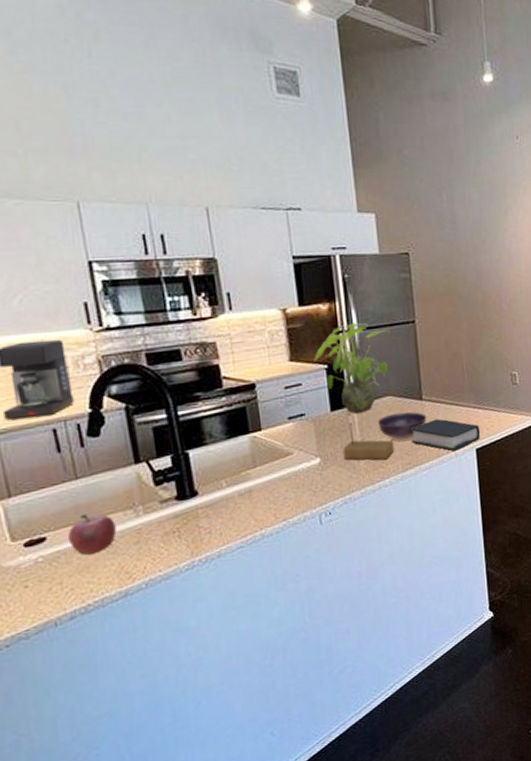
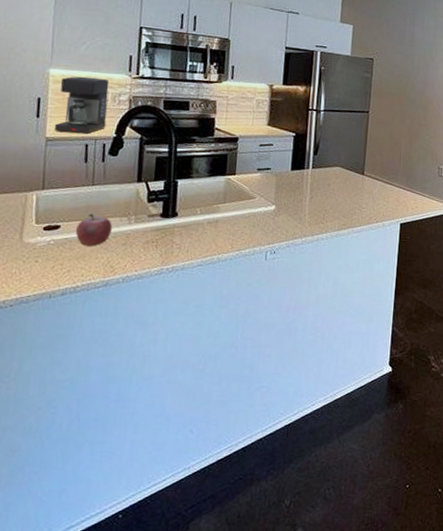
plant: present [314,323,395,461] -> none [286,104,348,218]
bowl: present [378,412,427,441] -> none [325,181,365,205]
book: present [411,419,481,451] -> none [350,192,407,222]

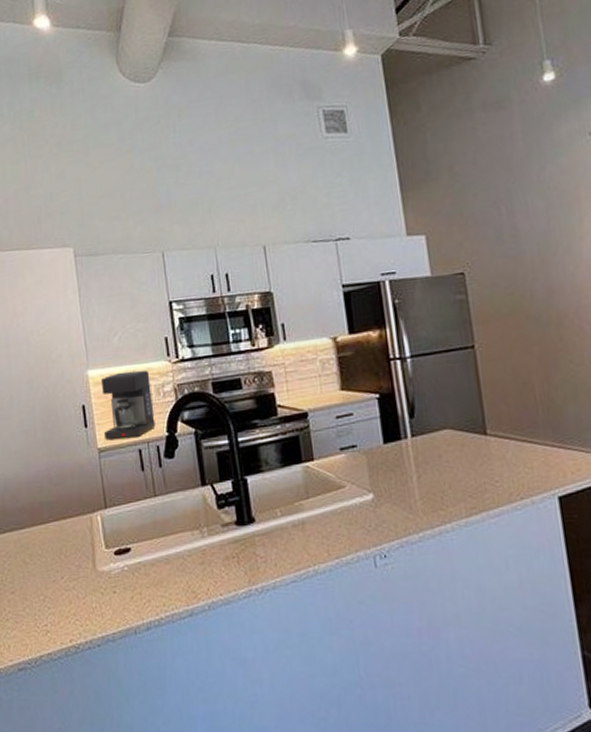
fruit: present [75,213,112,246] -> none [147,529,185,569]

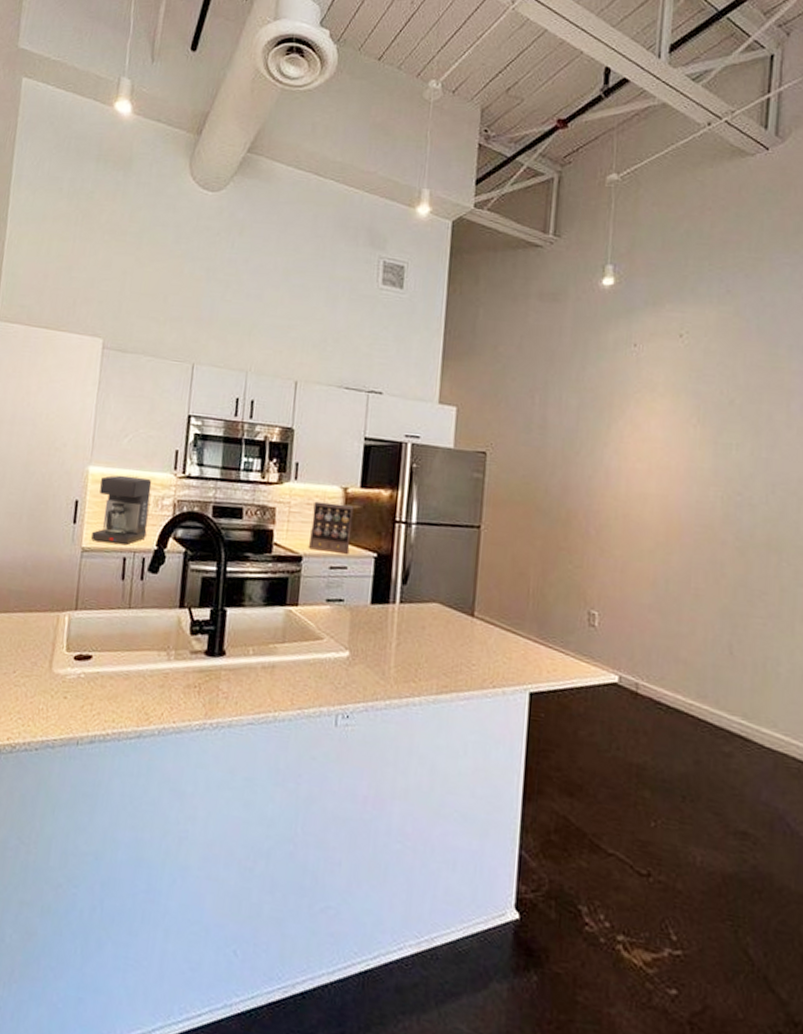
spice rack: none [307,353,351,404] -> present [309,501,354,554]

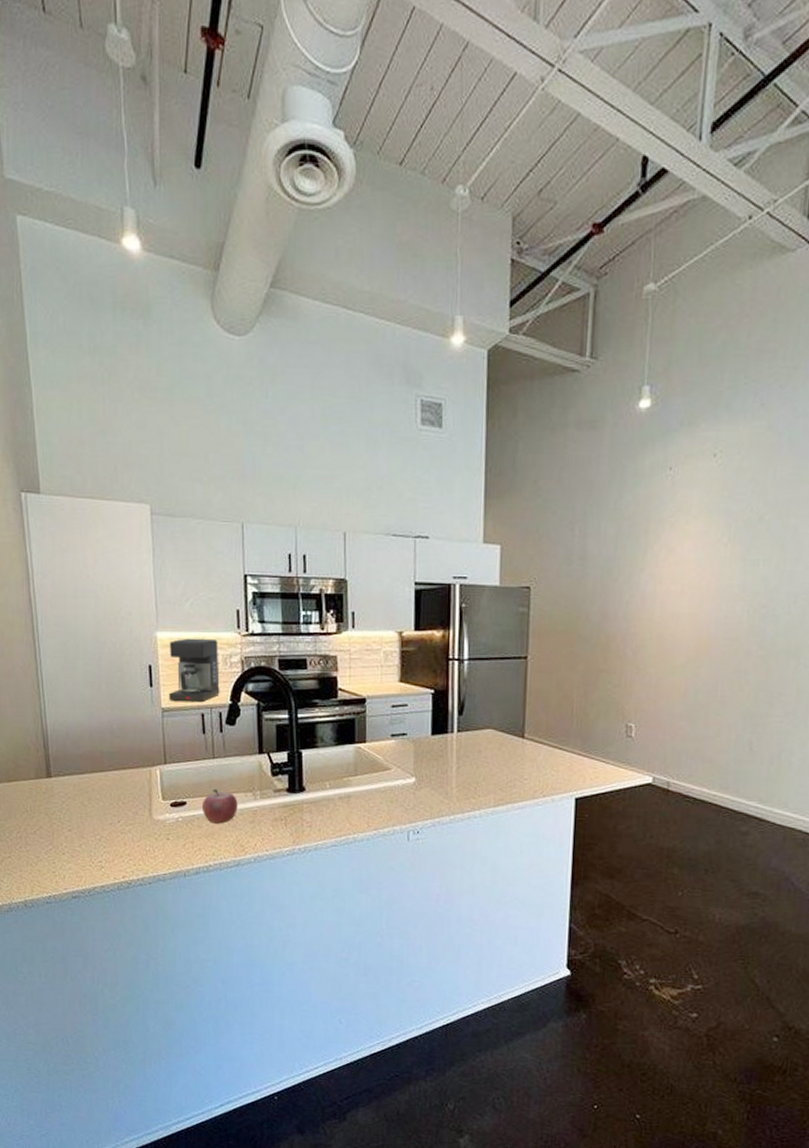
fruit: none [107,643,149,685] -> present [201,788,238,824]
spice rack: present [309,501,354,554] -> none [371,647,410,692]

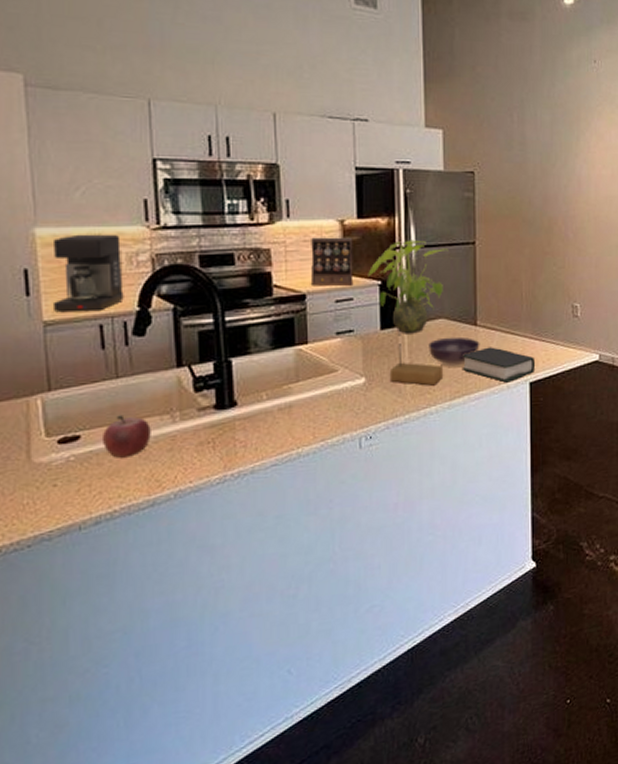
spice rack: none [371,647,410,692] -> present [311,237,354,286]
plant: none [422,652,500,791] -> present [368,240,449,386]
bowl: none [476,747,527,776] -> present [429,336,480,367]
book: none [508,760,583,796] -> present [463,347,536,383]

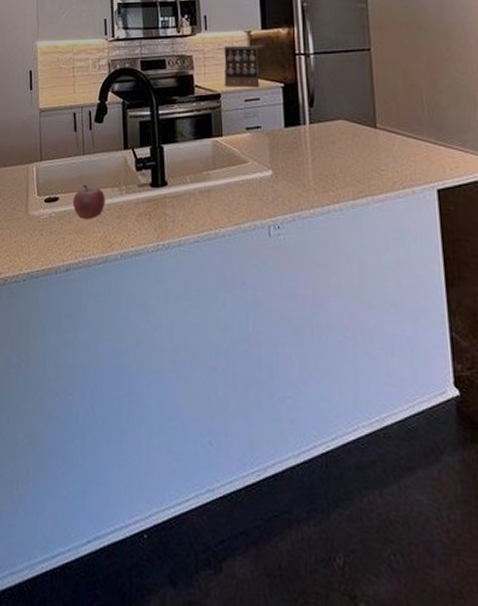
coffee maker: present [52,234,124,312] -> none [46,45,90,103]
plant: present [368,240,449,386] -> none [272,47,346,184]
bowl: present [429,336,480,367] -> none [329,138,381,167]
book: present [463,347,536,383] -> none [364,150,443,188]

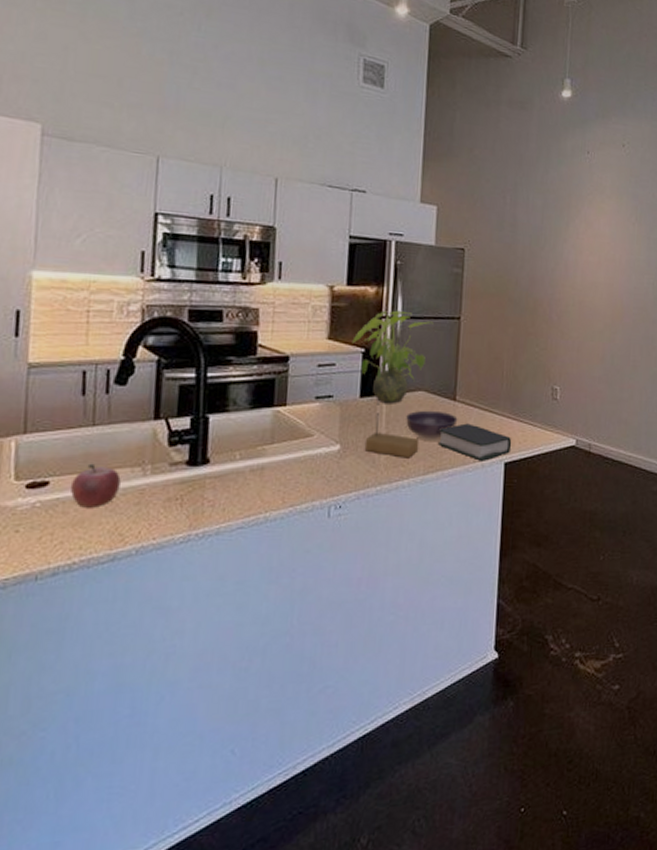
spice rack: present [224,45,260,87] -> none [296,300,341,351]
plant: none [272,47,346,184] -> present [352,310,434,458]
bowl: none [329,138,381,167] -> present [406,410,458,441]
book: none [364,150,443,188] -> present [439,423,512,461]

